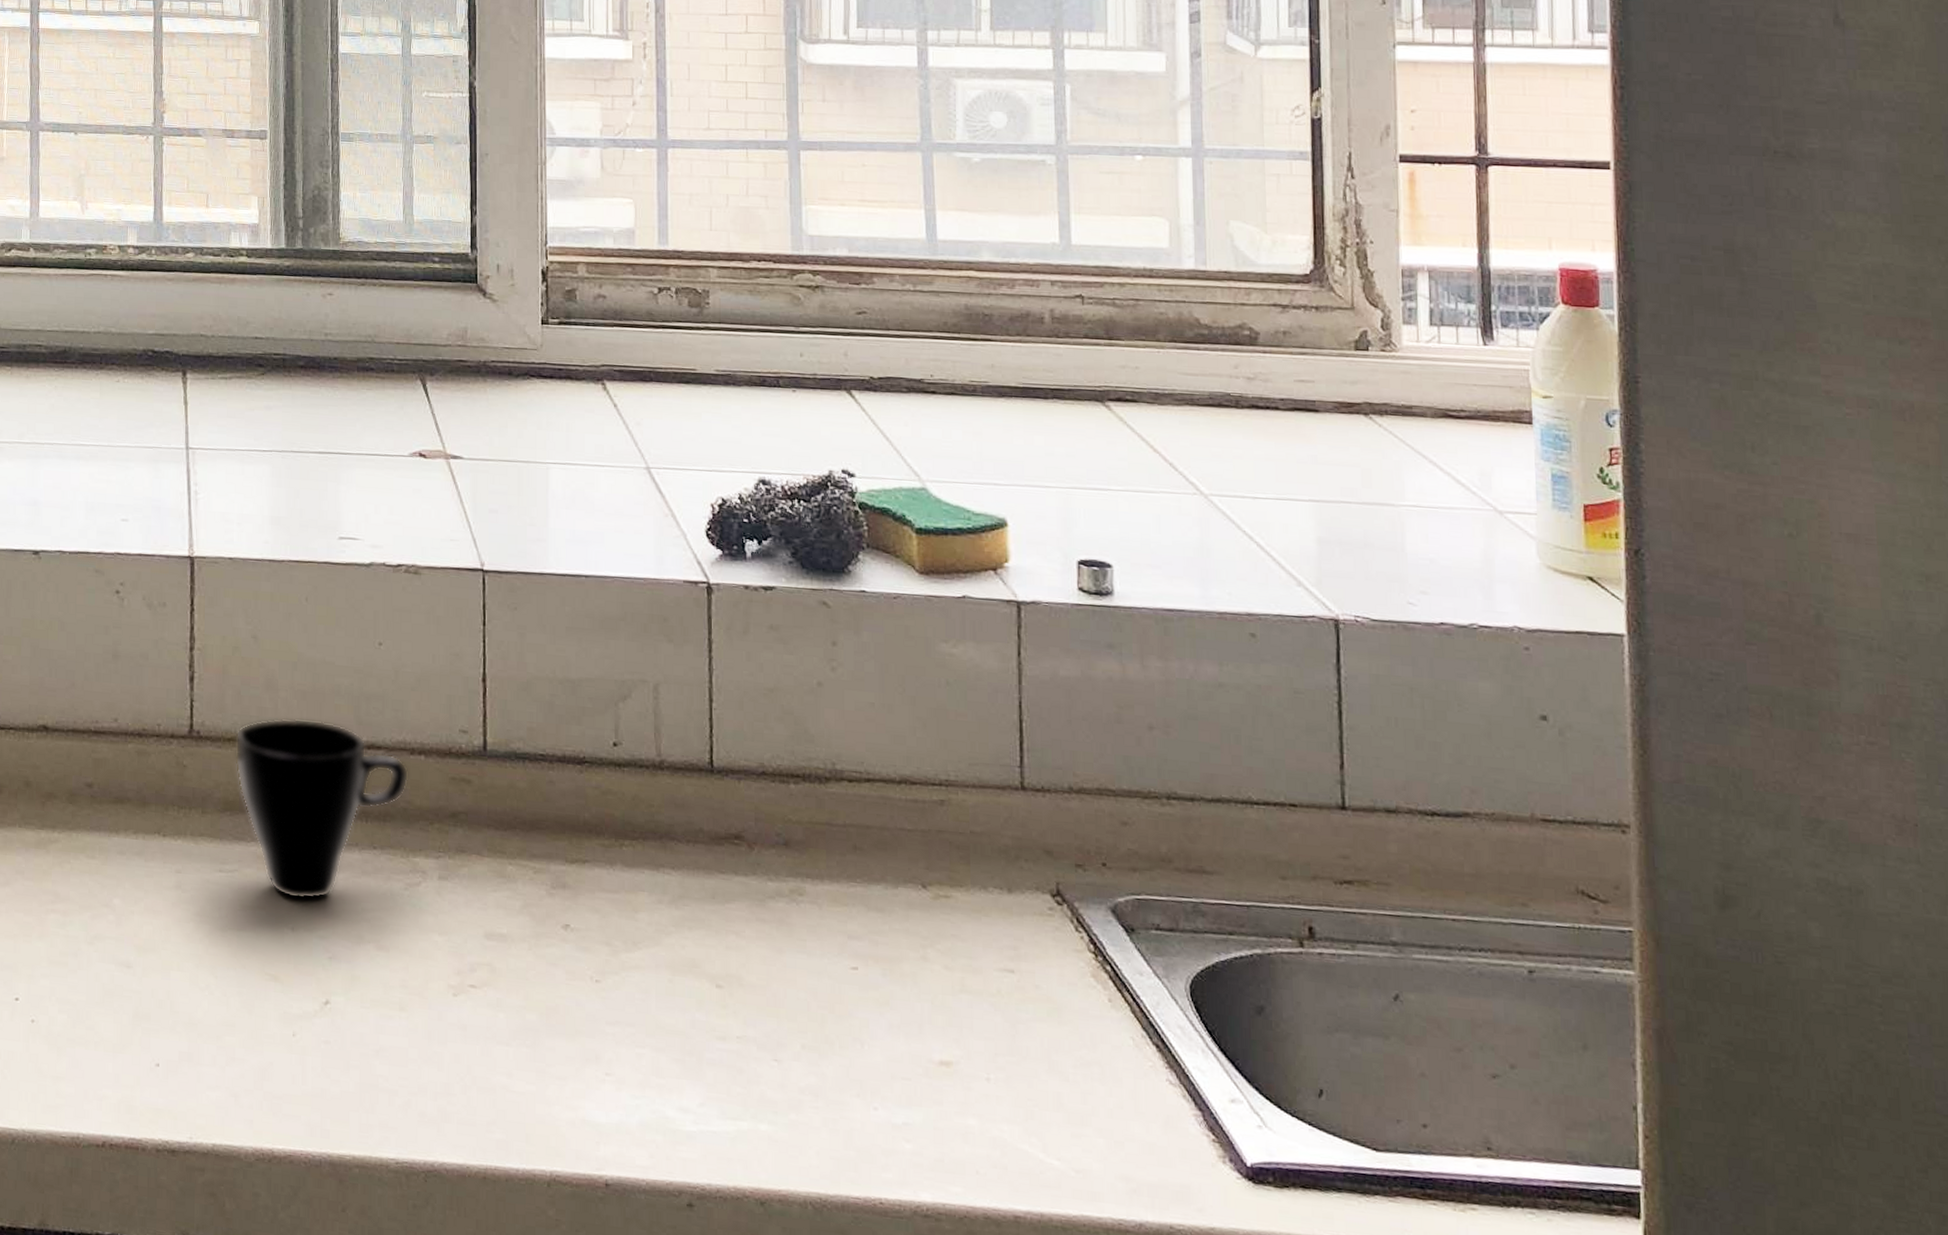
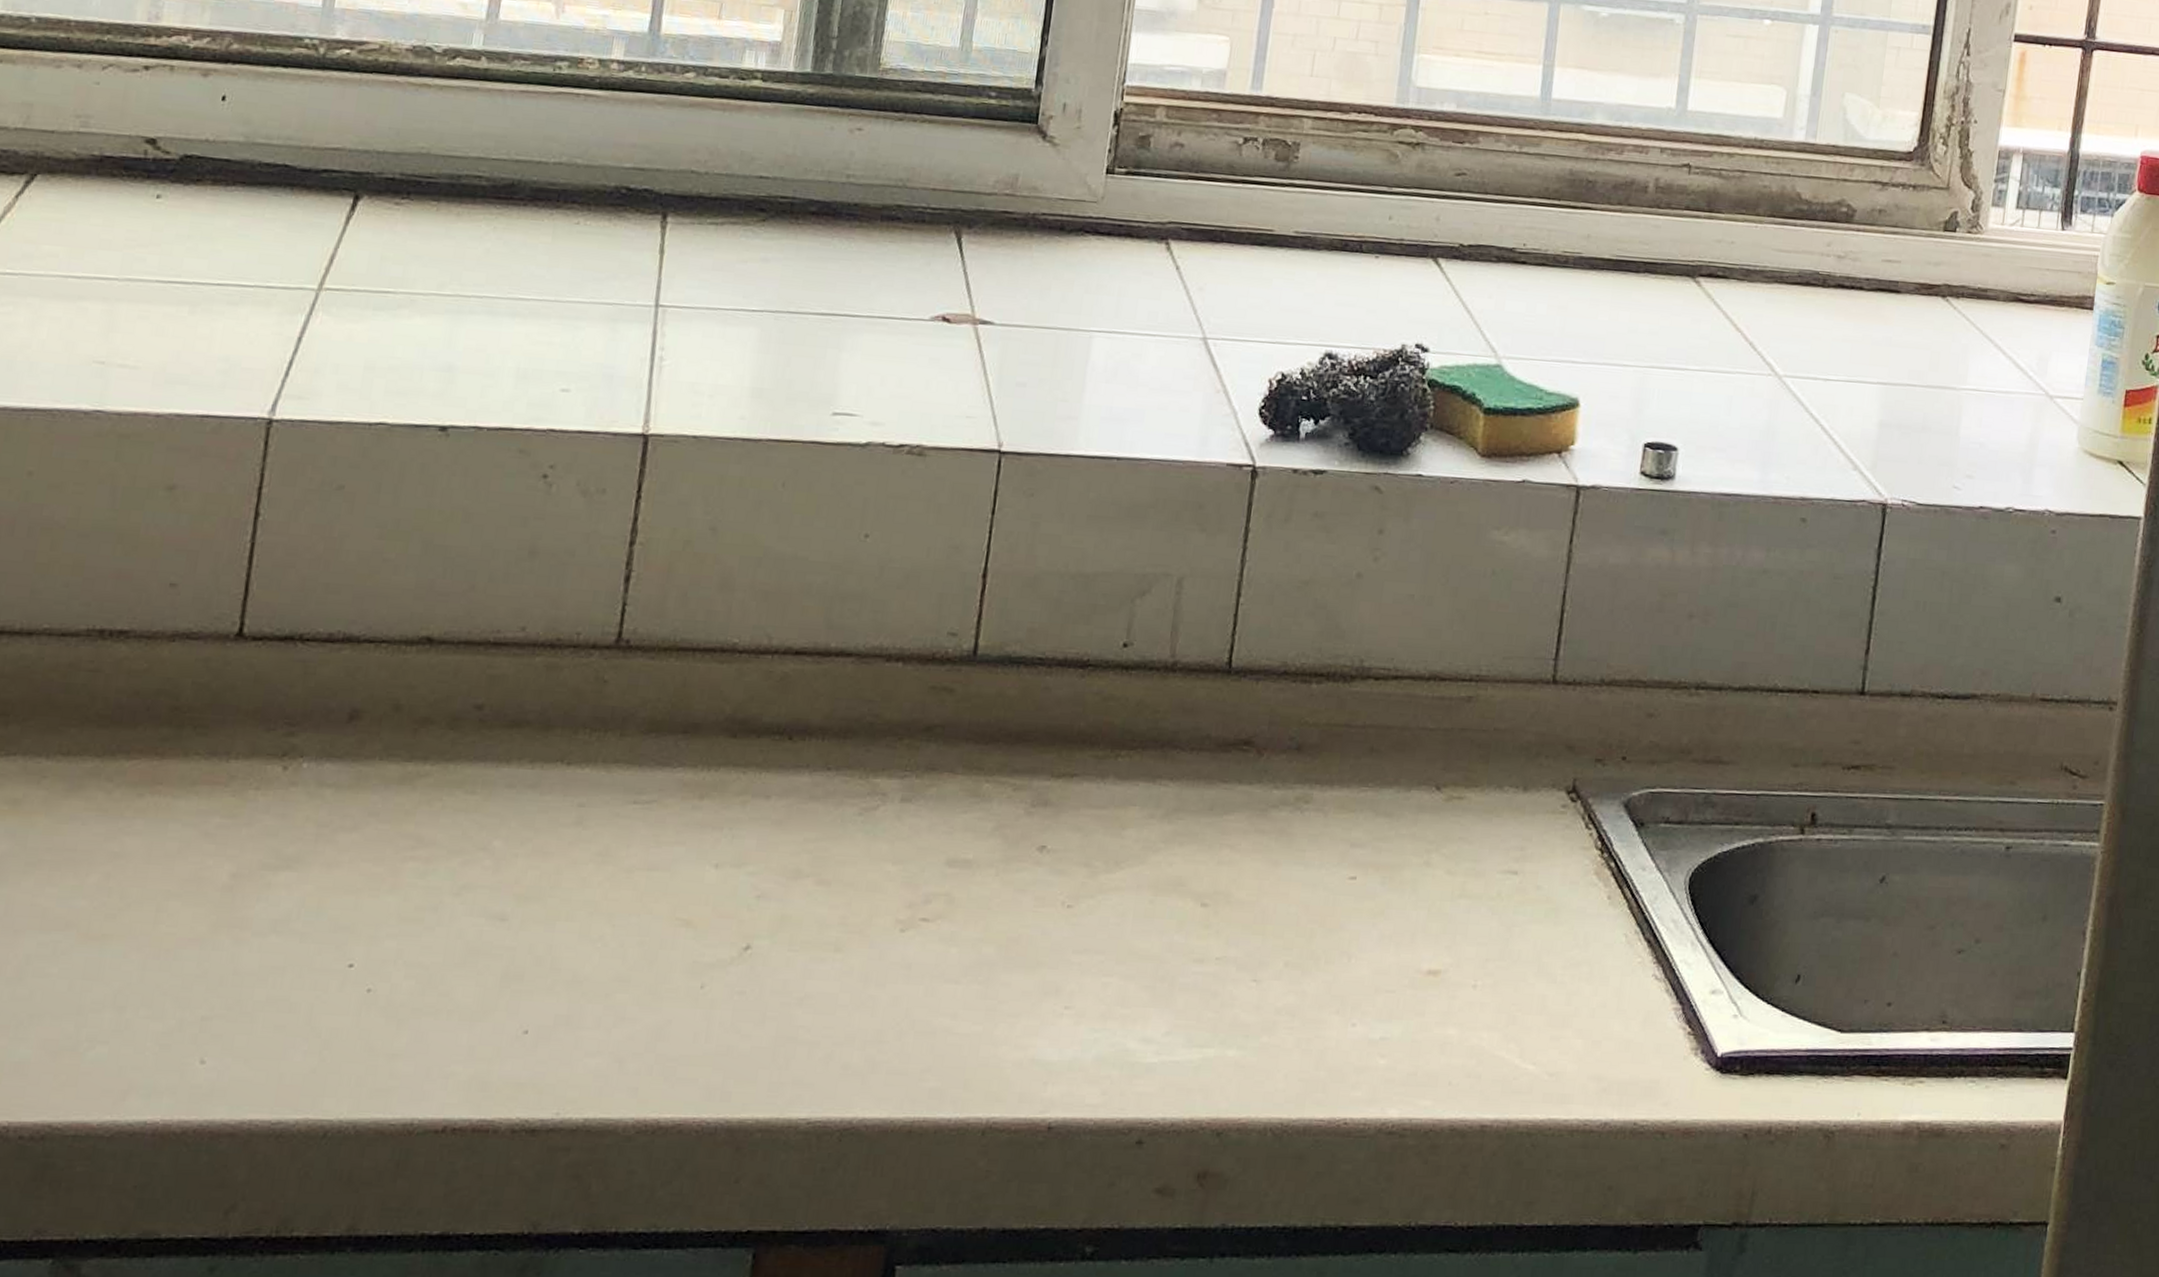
cup: present [235,718,409,900] -> none [669,623,882,832]

